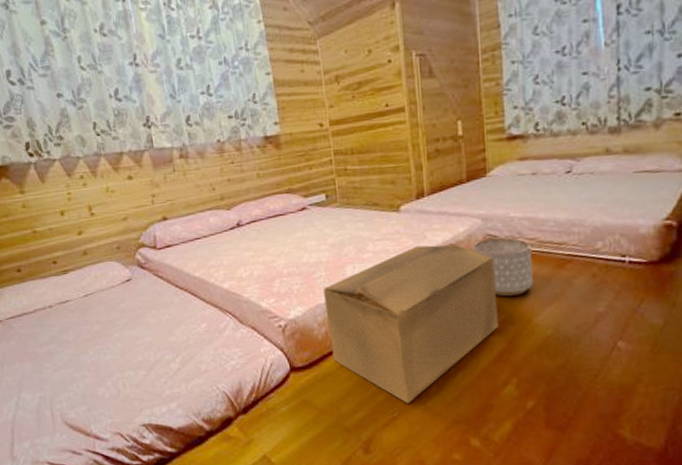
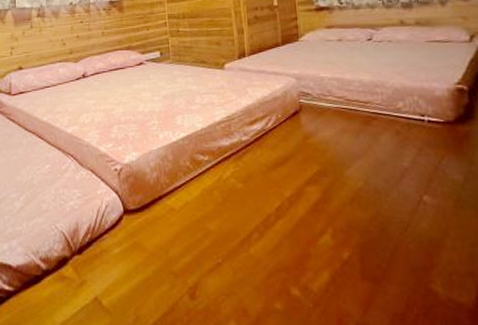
cardboard box: present [324,242,499,403] -> none [156,98,314,249]
planter: present [472,237,533,296] -> none [287,94,344,149]

